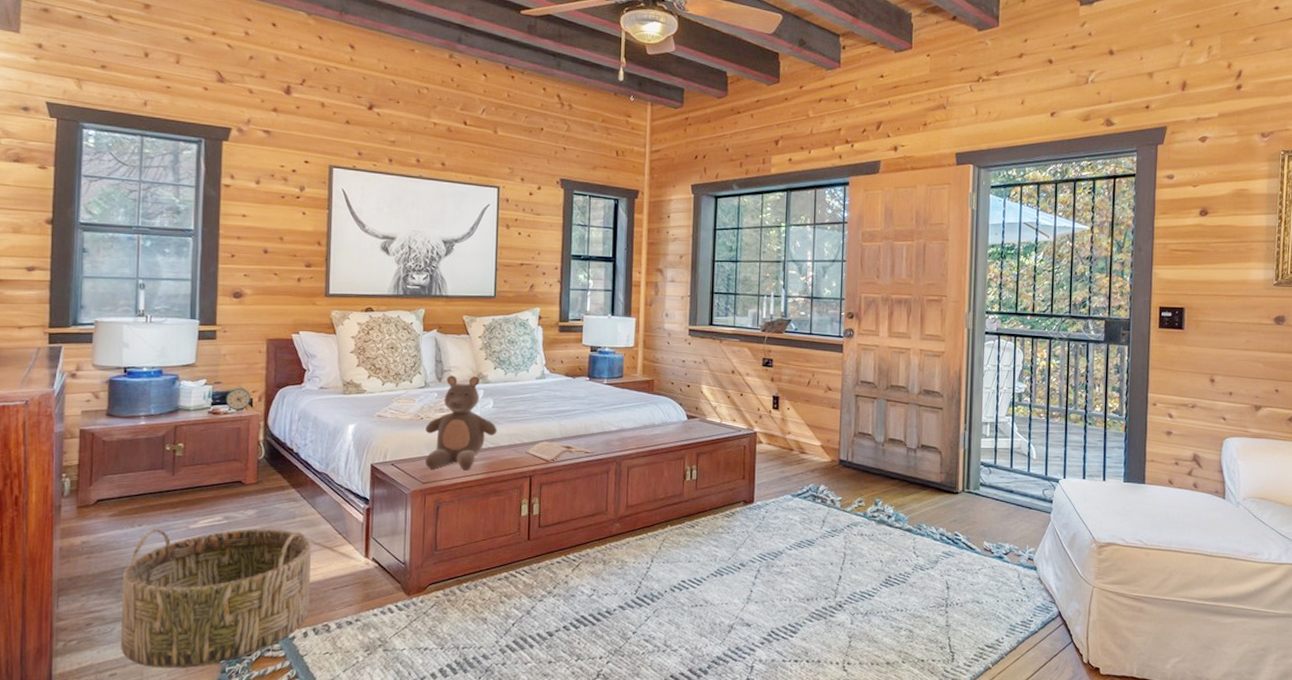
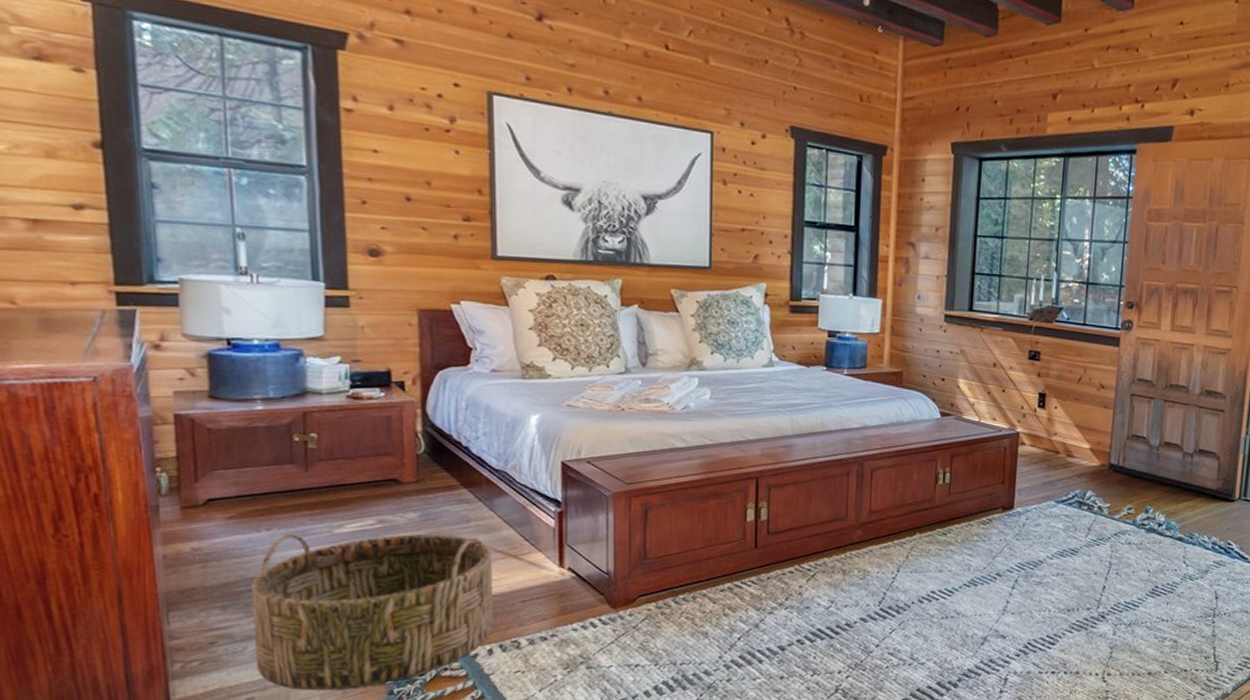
alarm clock: present [225,386,251,411] -> none [368,366,403,395]
teddy bear: present [425,375,497,470] -> none [628,360,716,469]
magazine: present [526,441,594,462] -> none [751,438,832,462]

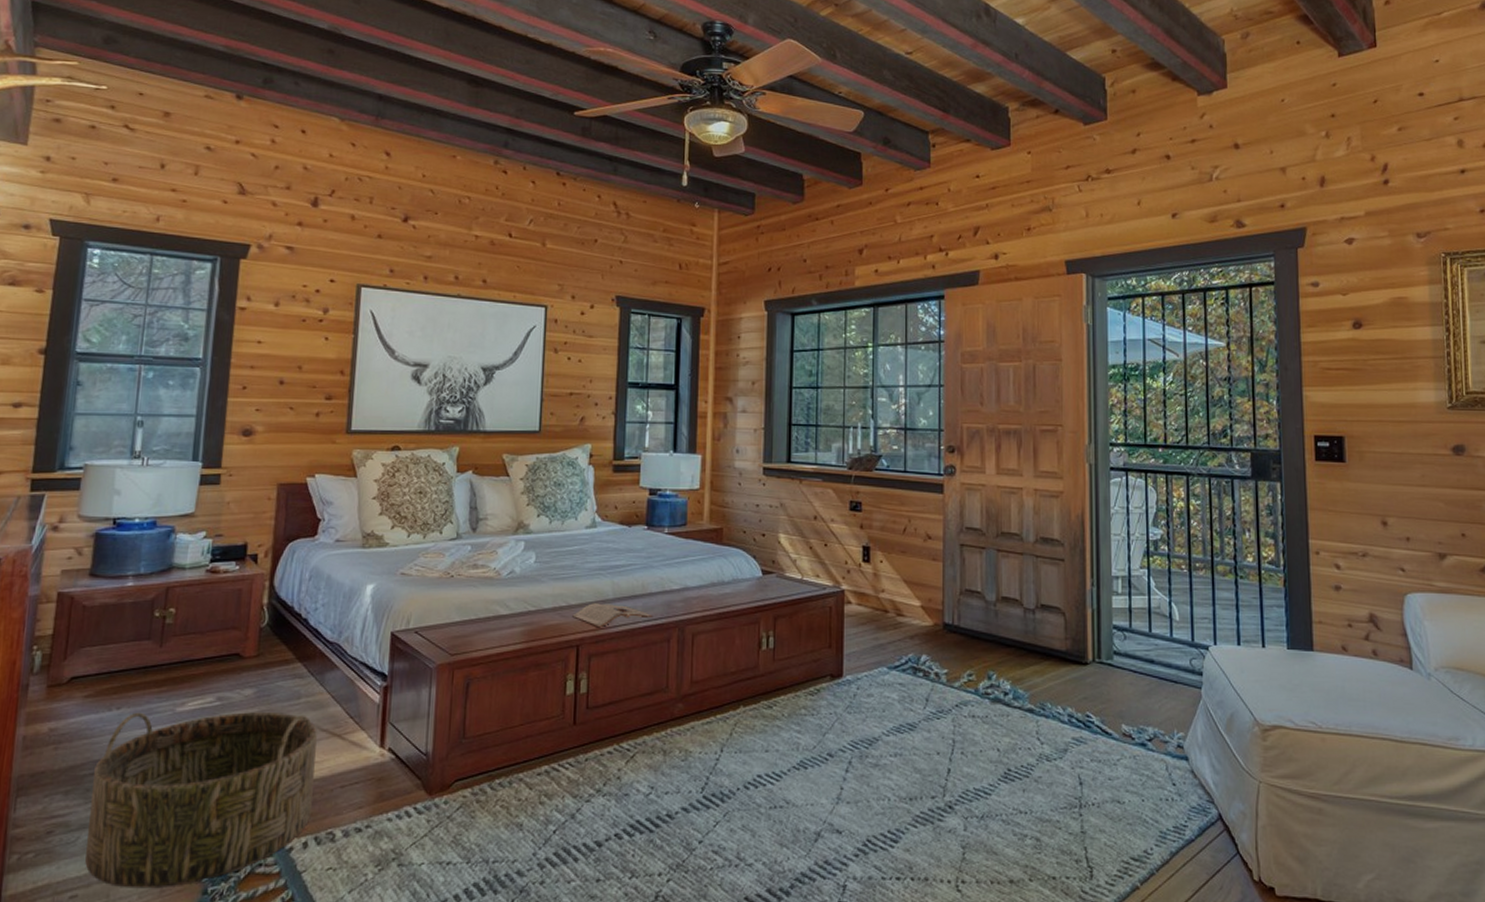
magazine: none [751,438,832,462] -> present [572,603,653,628]

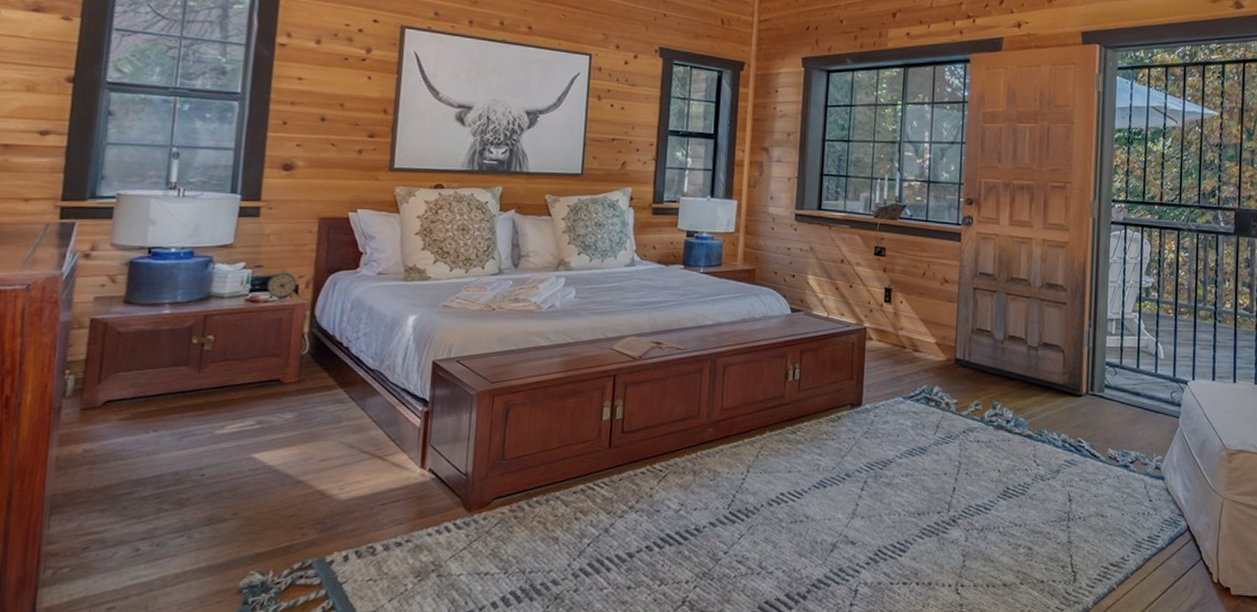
basket: present [85,712,317,889] -> none [123,434,358,600]
alarm clock: none [226,540,257,568] -> present [266,271,297,298]

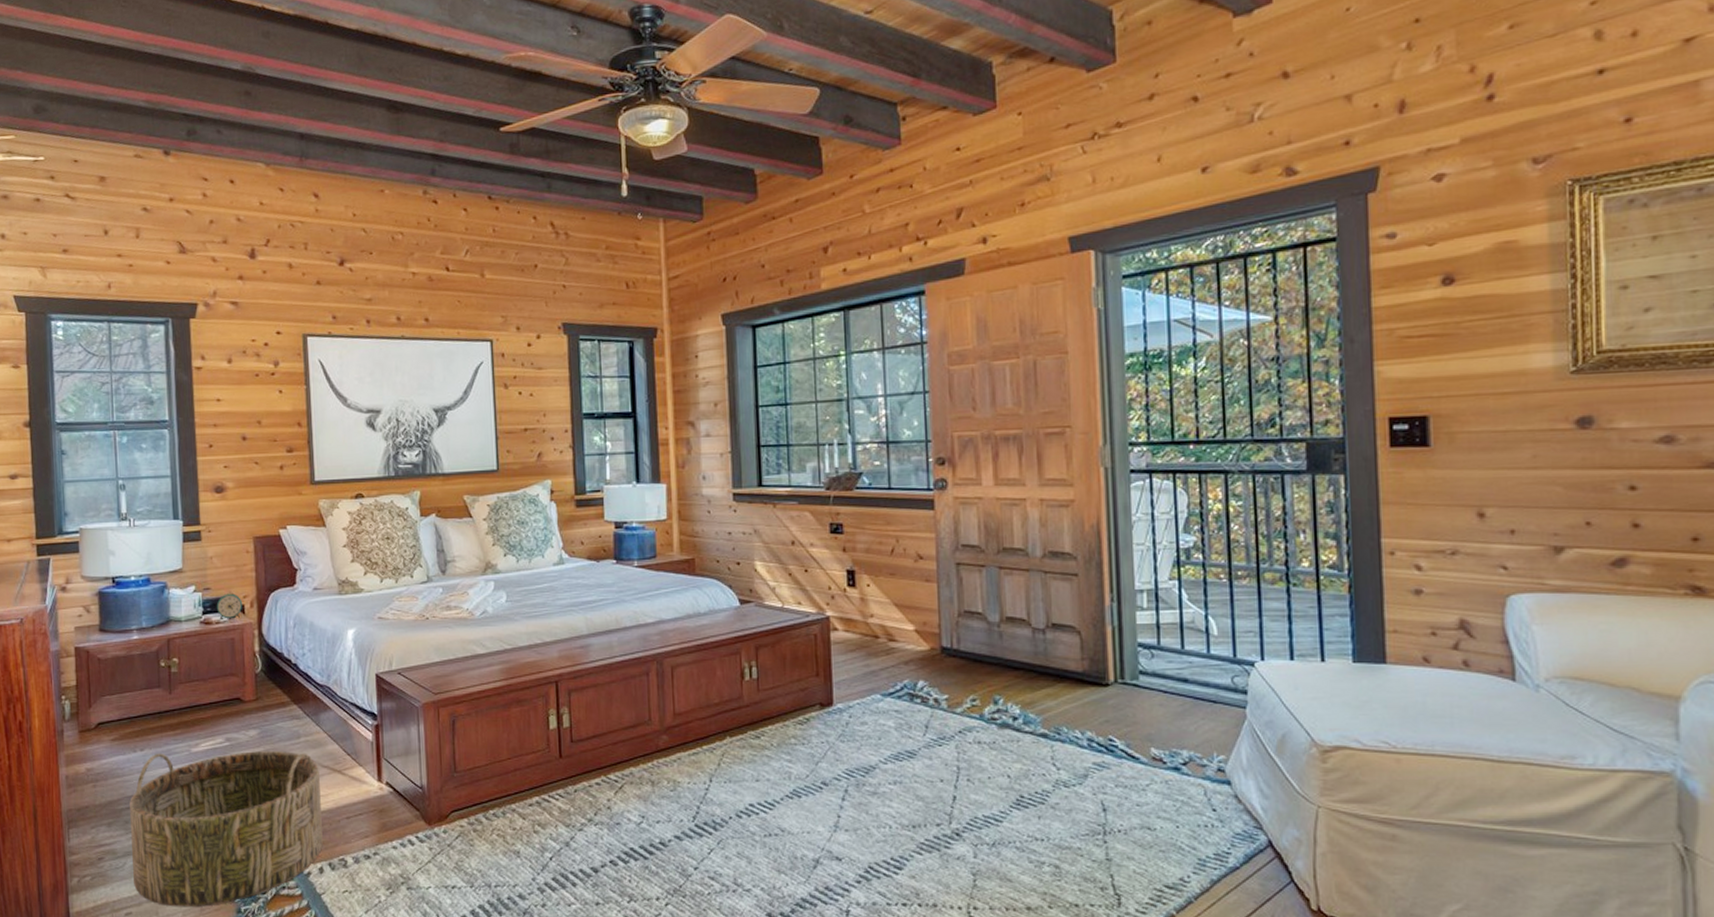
basket: none [123,434,358,600] -> present [130,751,323,908]
magazine: present [610,336,687,359] -> none [548,639,630,664]

